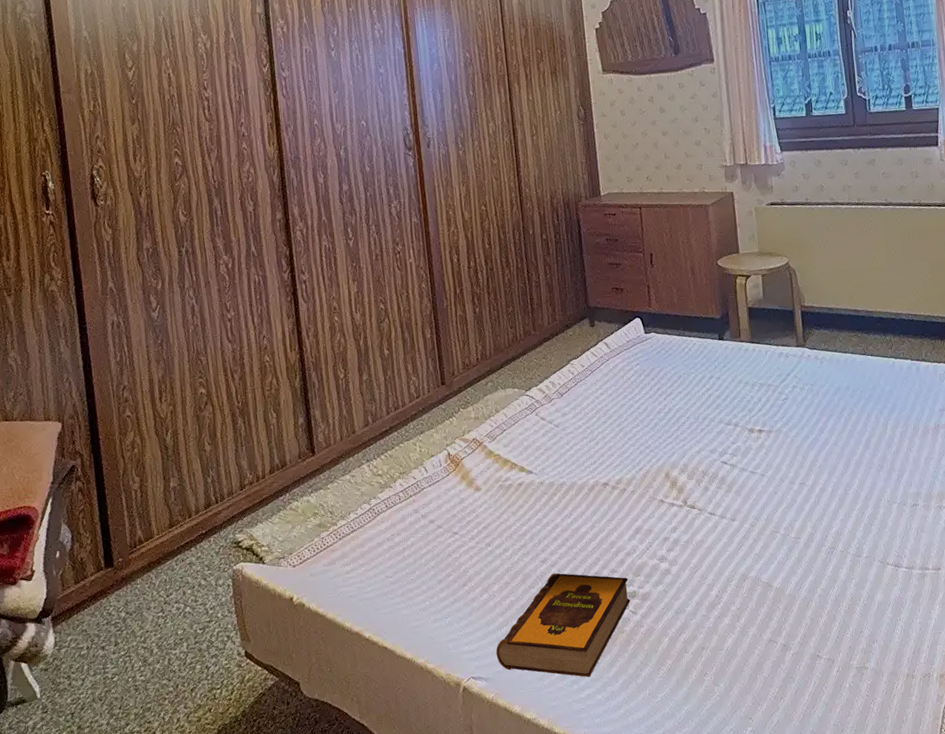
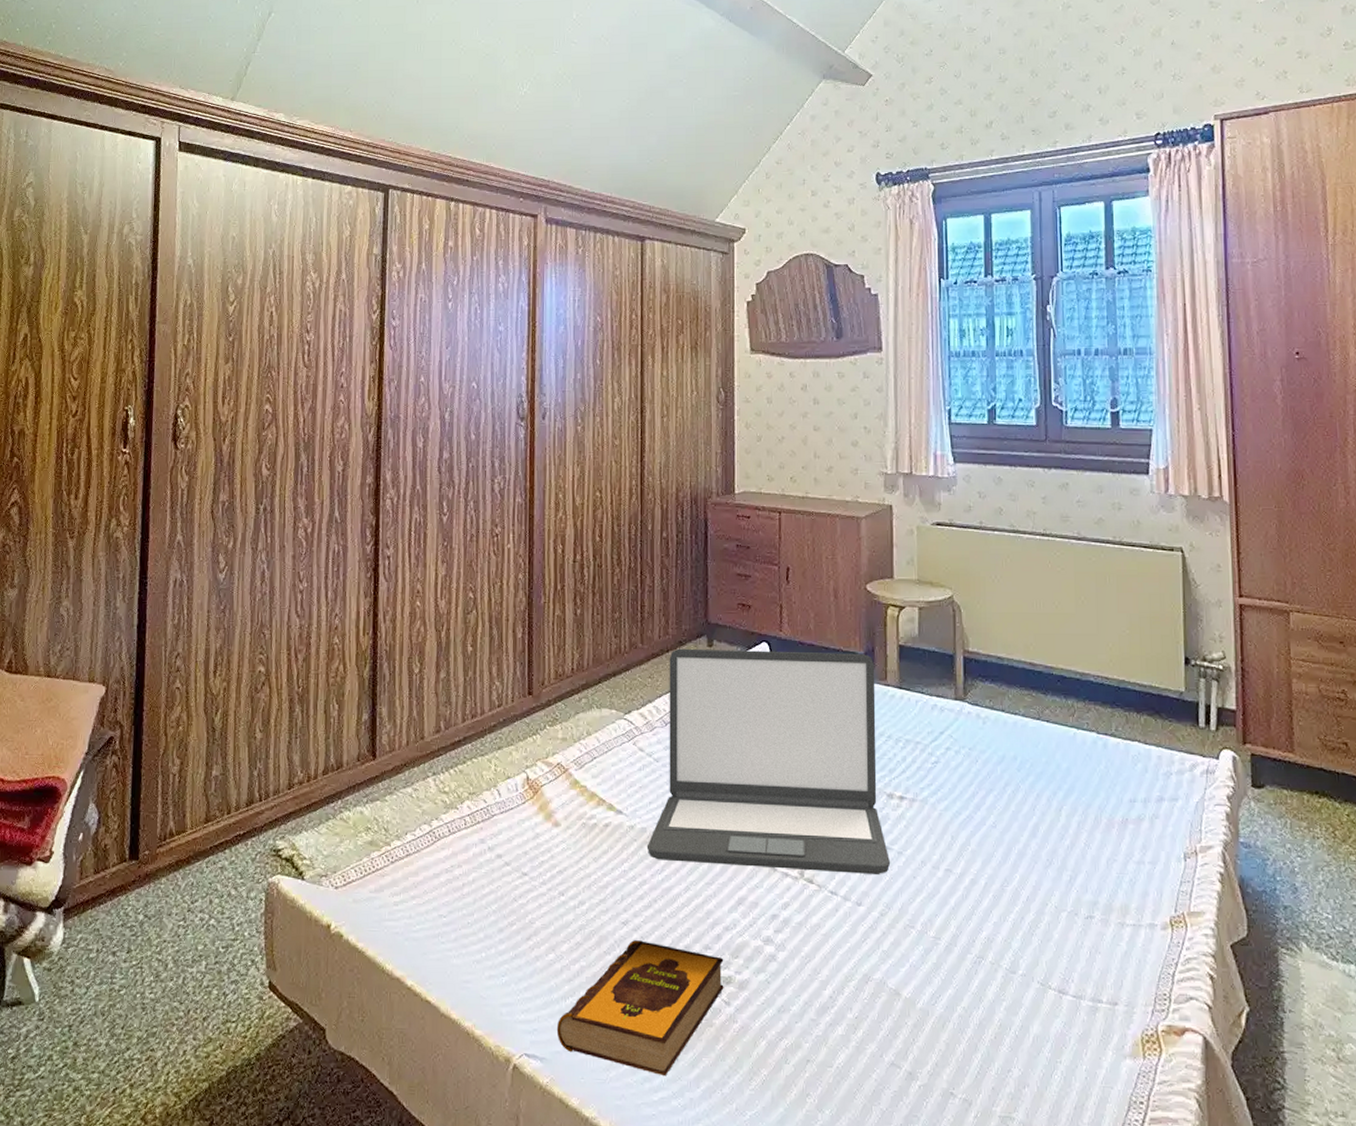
laptop: none [555,318,756,507] -> present [646,648,891,876]

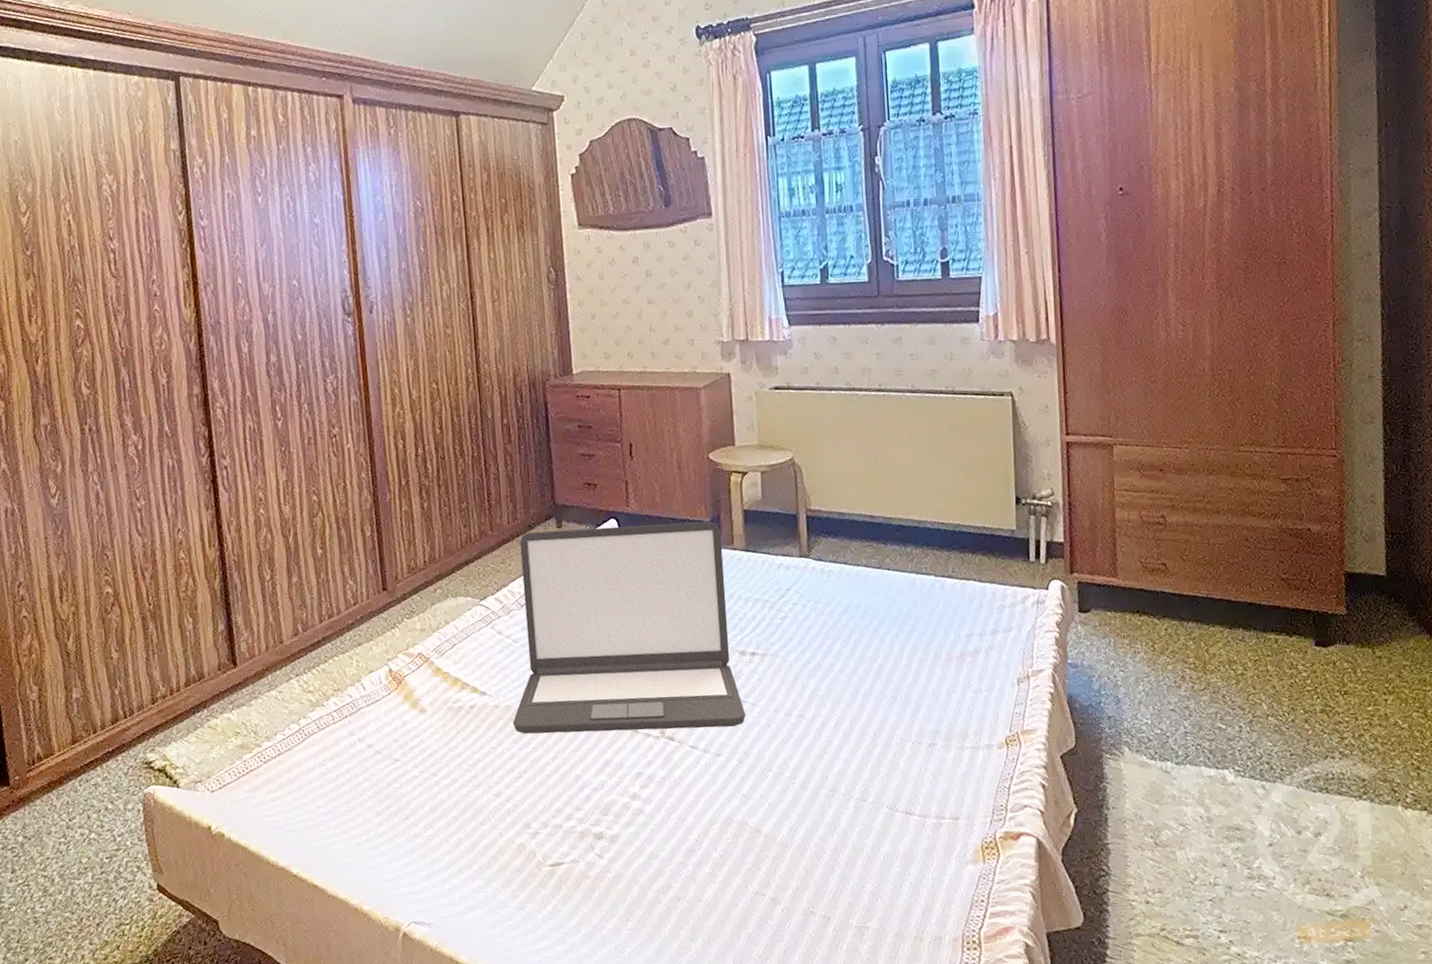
hardback book: present [556,940,724,1077] -> none [441,809,596,927]

